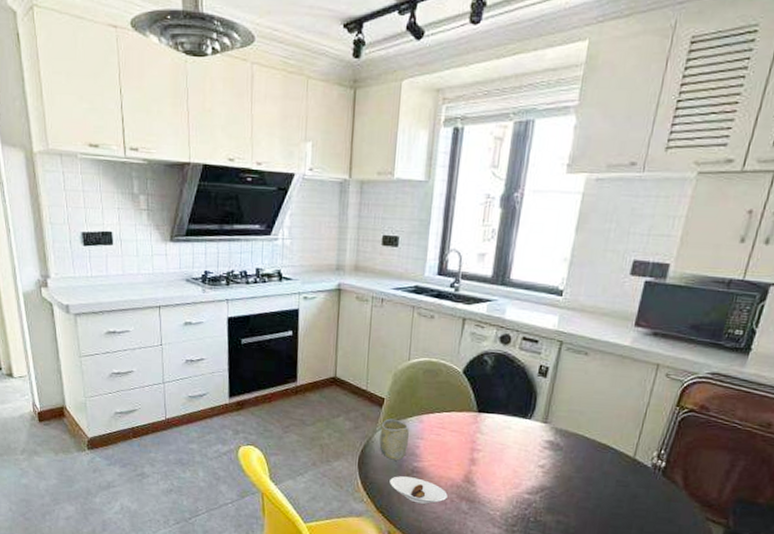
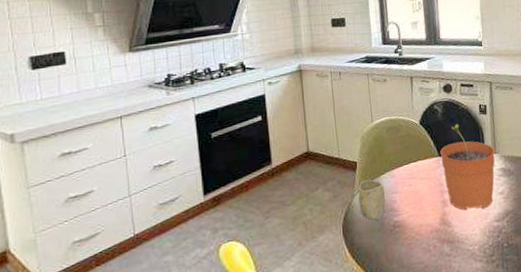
saucer: present [389,476,448,504] -> none [375,232,430,258]
plant pot: none [478,381,547,478] -> present [440,123,496,211]

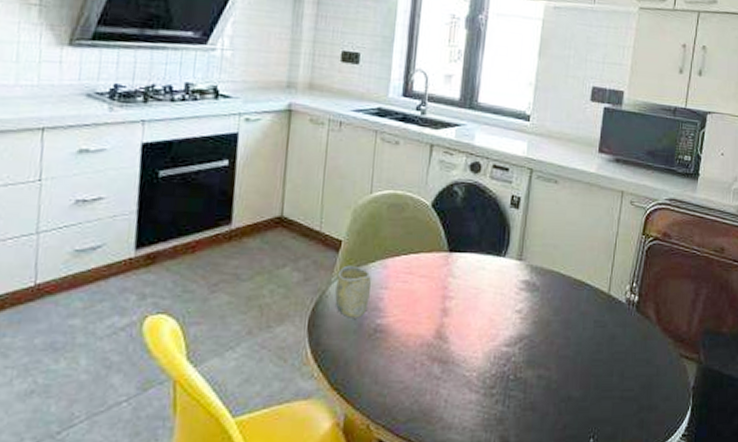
plant pot: present [440,123,496,211] -> none [450,214,522,328]

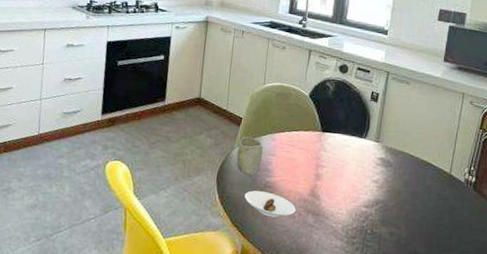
saucer: none [347,338,417,372] -> present [244,190,296,218]

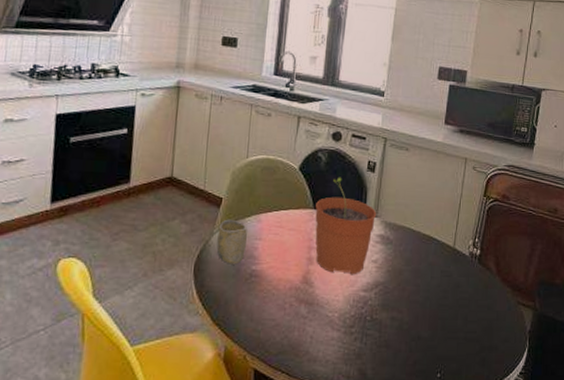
saucer: present [244,190,296,218] -> none [227,282,286,311]
plant pot: none [322,104,379,192] -> present [315,177,377,275]

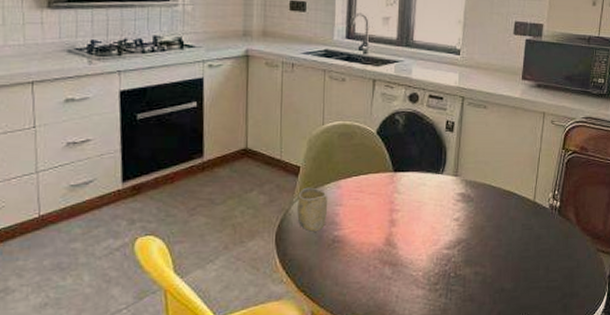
plant pot: present [315,177,377,275] -> none [395,138,457,235]

